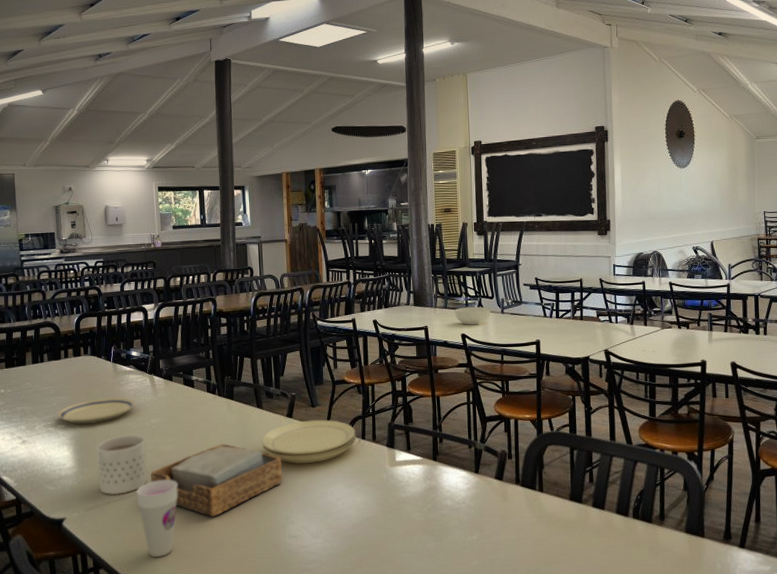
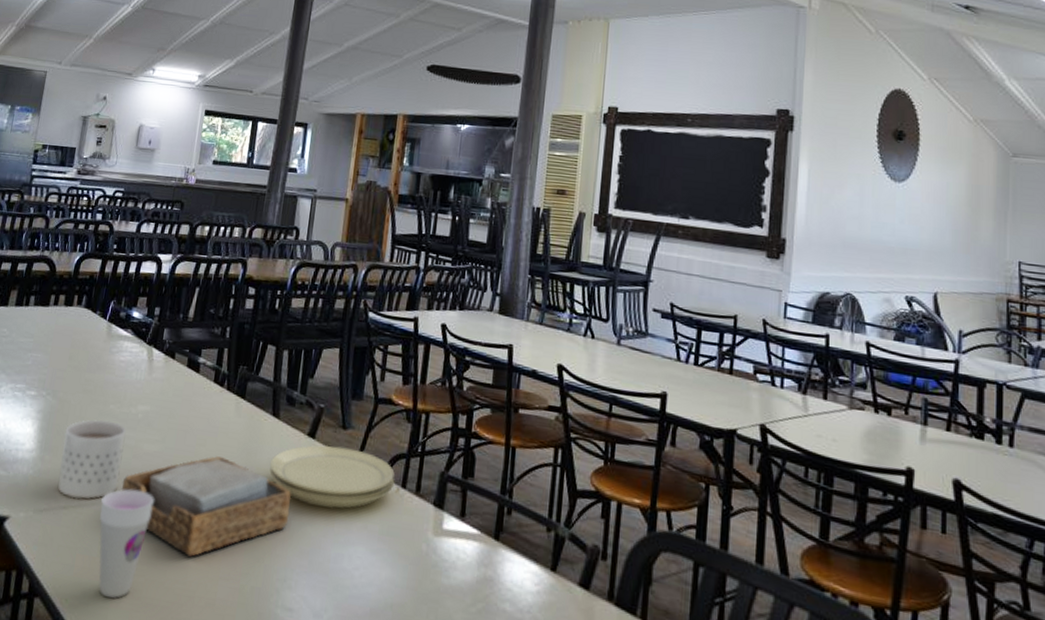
plate: present [57,397,135,424] -> none [29,365,125,398]
bowl: present [454,306,491,325] -> none [552,327,603,356]

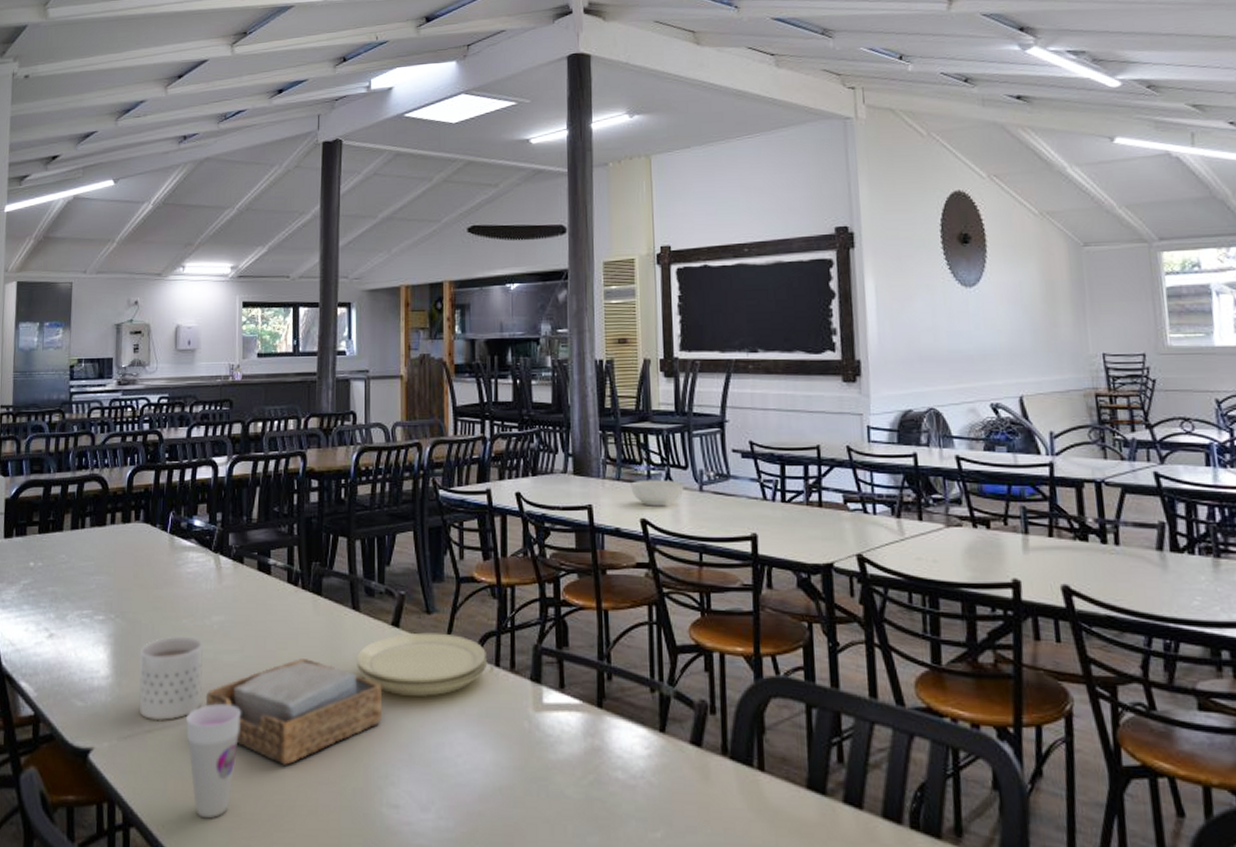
bowl: none [552,327,603,356] -> present [630,479,684,507]

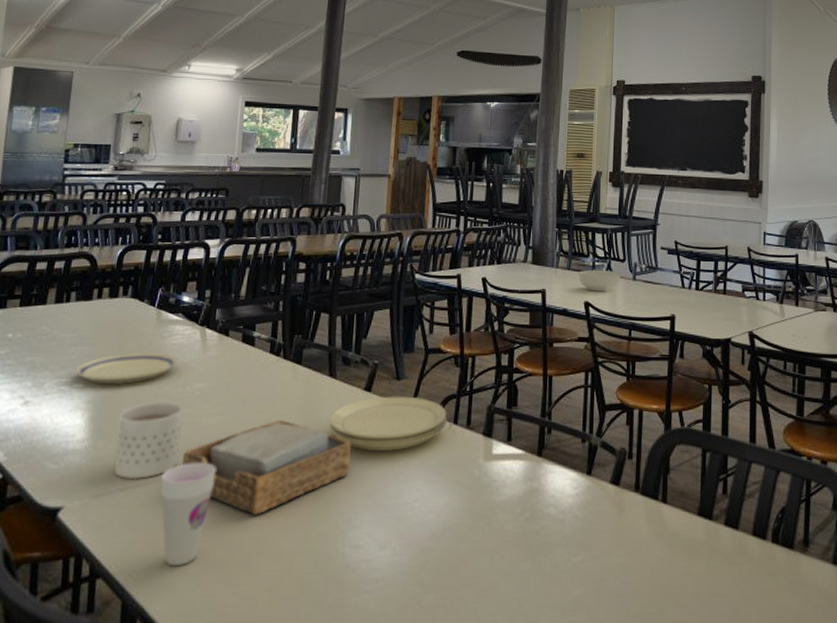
plate: none [95,581,194,616] -> present [75,351,178,384]

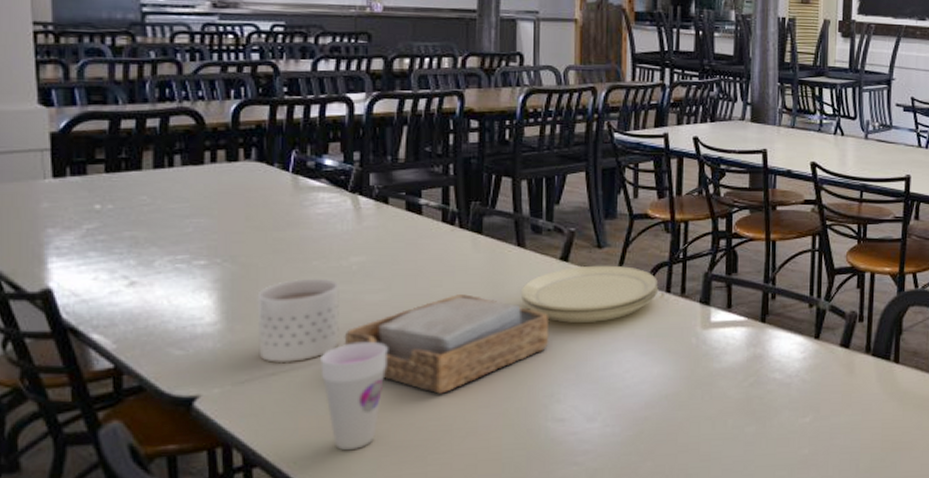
plate: present [75,351,178,384] -> none [193,223,326,260]
bowl: present [578,269,621,292] -> none [804,128,852,152]

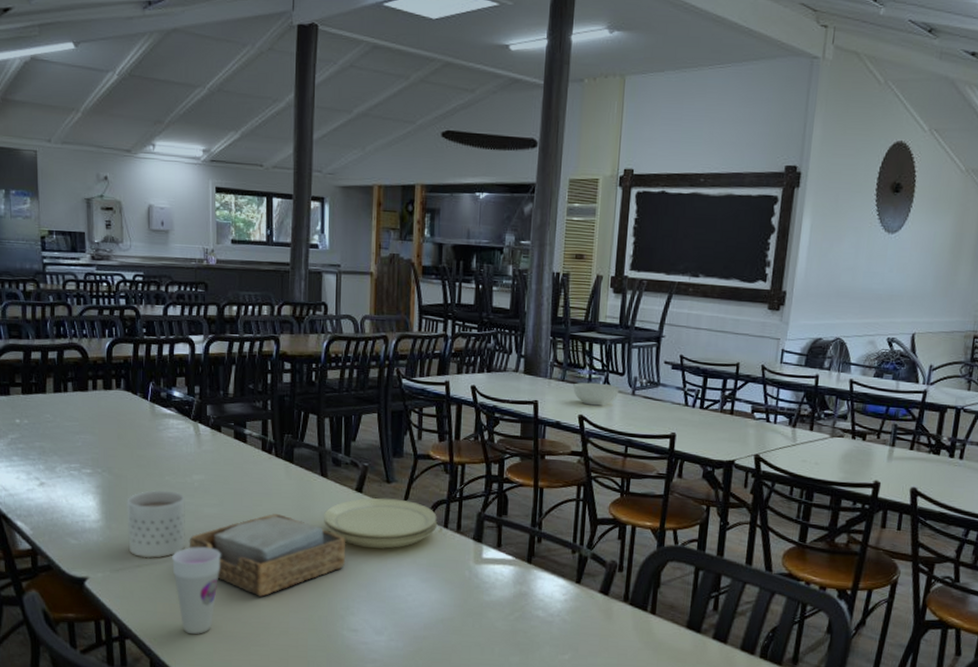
bowl: none [804,128,852,152] -> present [573,382,620,406]

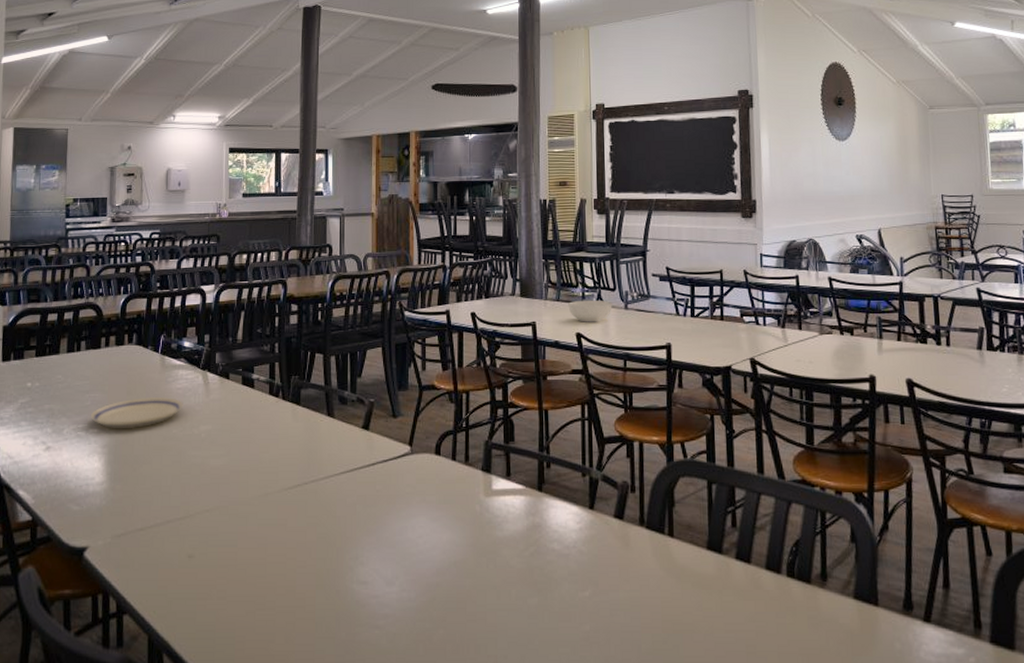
plate: none [82,443,175,472] -> present [90,396,184,428]
mug: present [126,489,185,559] -> none [131,444,192,520]
cup: present [172,546,221,635] -> none [176,502,226,603]
napkin holder: present [189,514,346,597] -> none [193,460,354,553]
plate: present [324,497,438,549] -> none [331,433,446,488]

